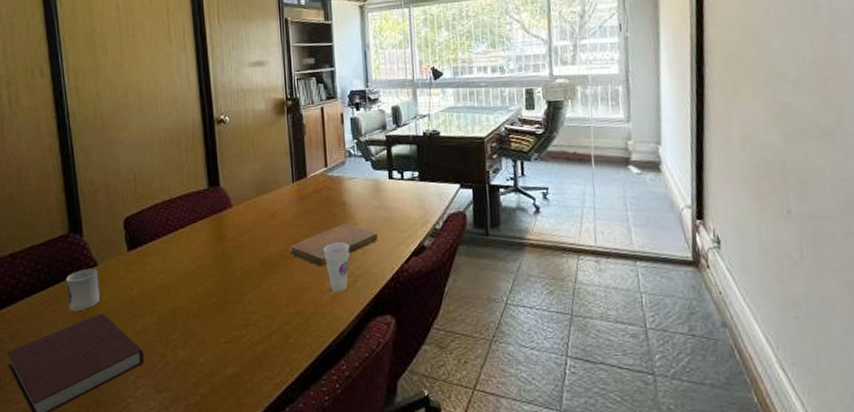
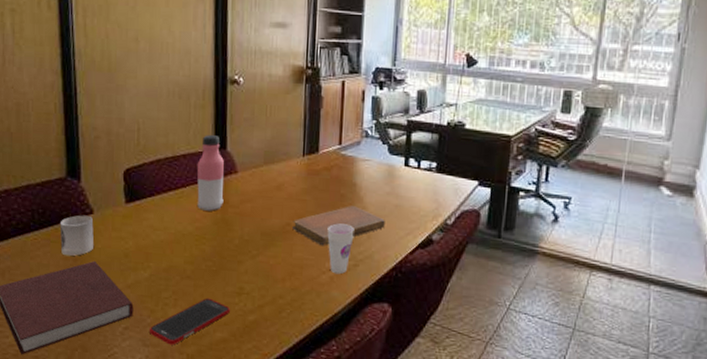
cell phone: none [160,334,239,388] -> present [148,297,230,345]
water bottle: none [193,173,222,248] -> present [196,134,224,211]

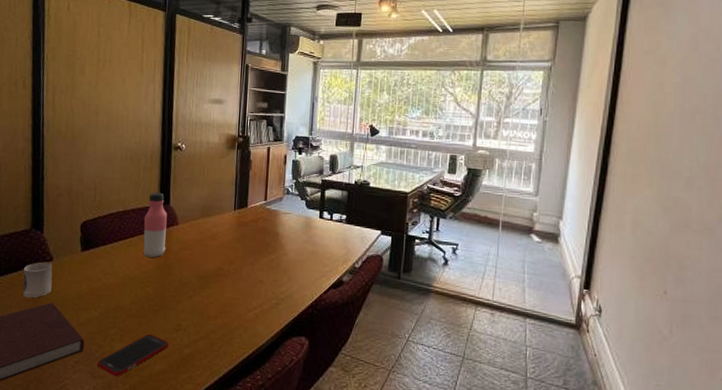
notebook: present [292,206,385,246] -> none [224,252,303,288]
cup: present [327,223,355,275] -> none [254,267,277,312]

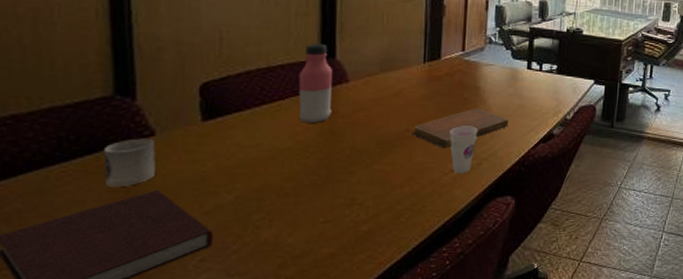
cell phone: present [97,333,169,377] -> none [234,213,339,270]
notebook: none [224,252,303,288] -> present [412,108,508,149]
cup: none [254,267,277,312] -> present [449,126,478,174]

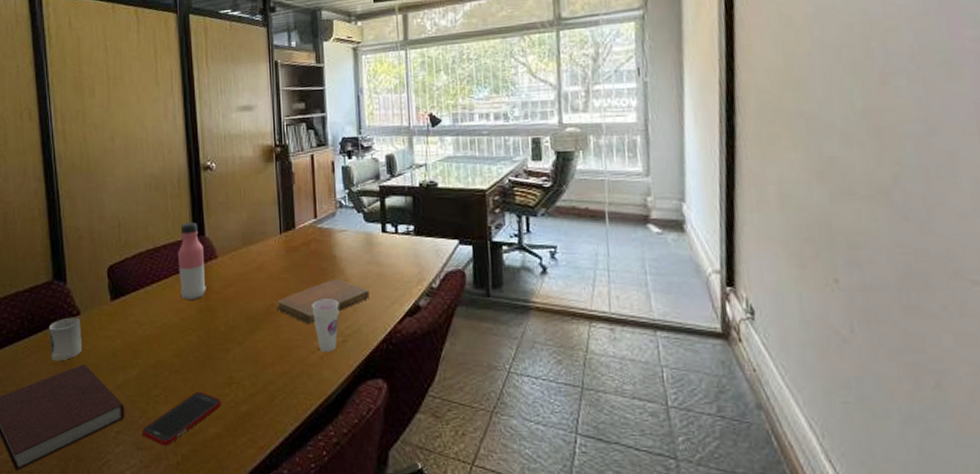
cell phone: none [234,213,339,270] -> present [141,391,221,446]

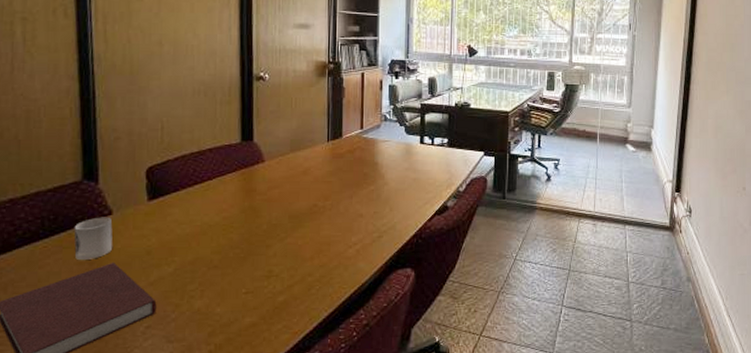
cell phone: present [141,391,221,446] -> none [173,284,259,337]
water bottle: present [177,221,206,300] -> none [223,127,251,200]
notebook: present [276,279,369,324] -> none [319,183,405,222]
cup: present [312,299,340,353] -> none [352,200,378,247]

